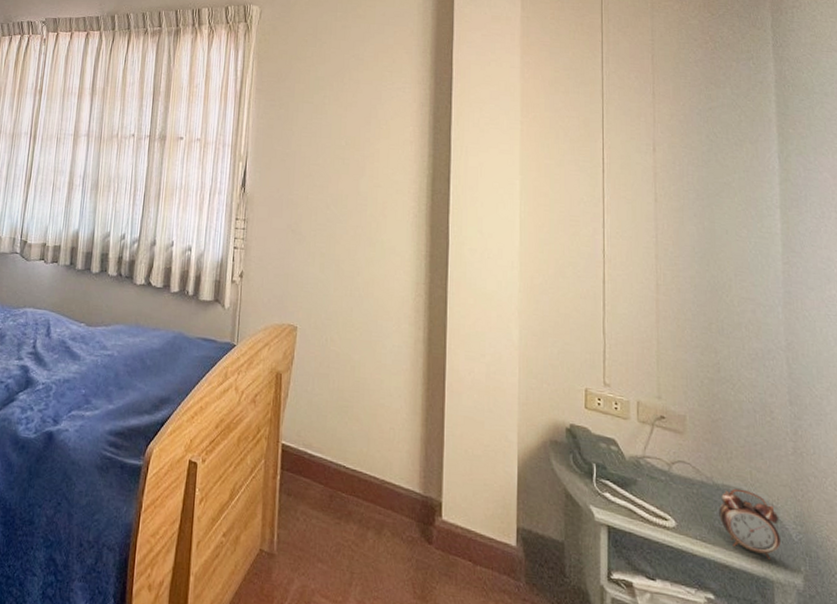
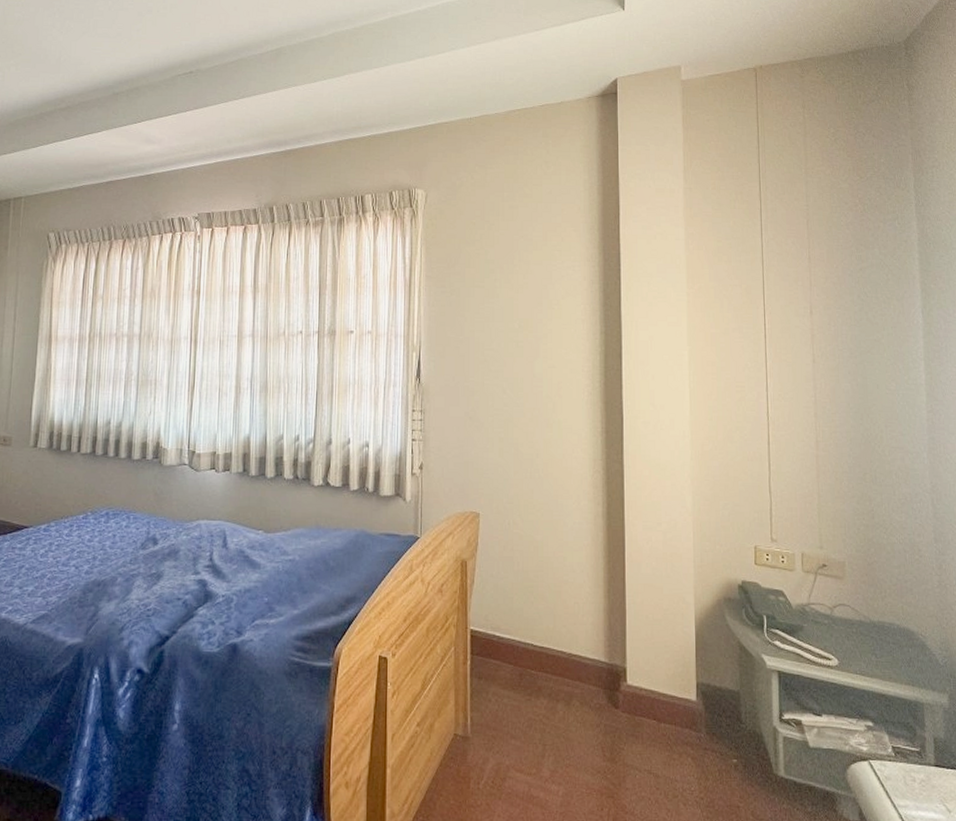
alarm clock: present [719,488,781,561] -> none [875,624,929,685]

